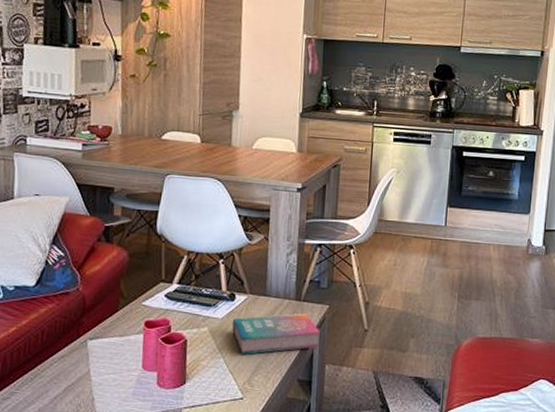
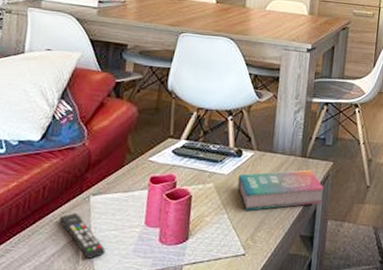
remote control: none [58,357,106,403] -> present [59,213,106,260]

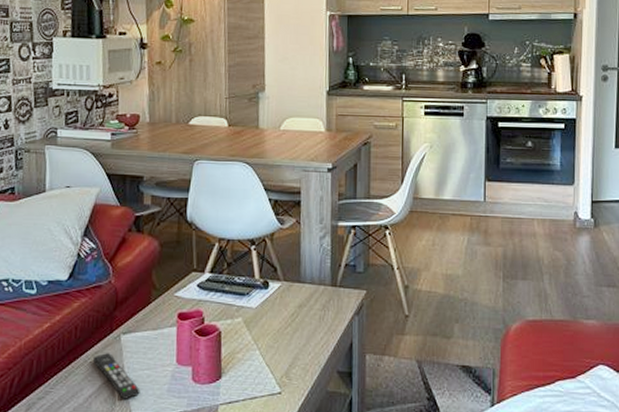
book: present [237,169,324,210] -> none [267,299,358,345]

